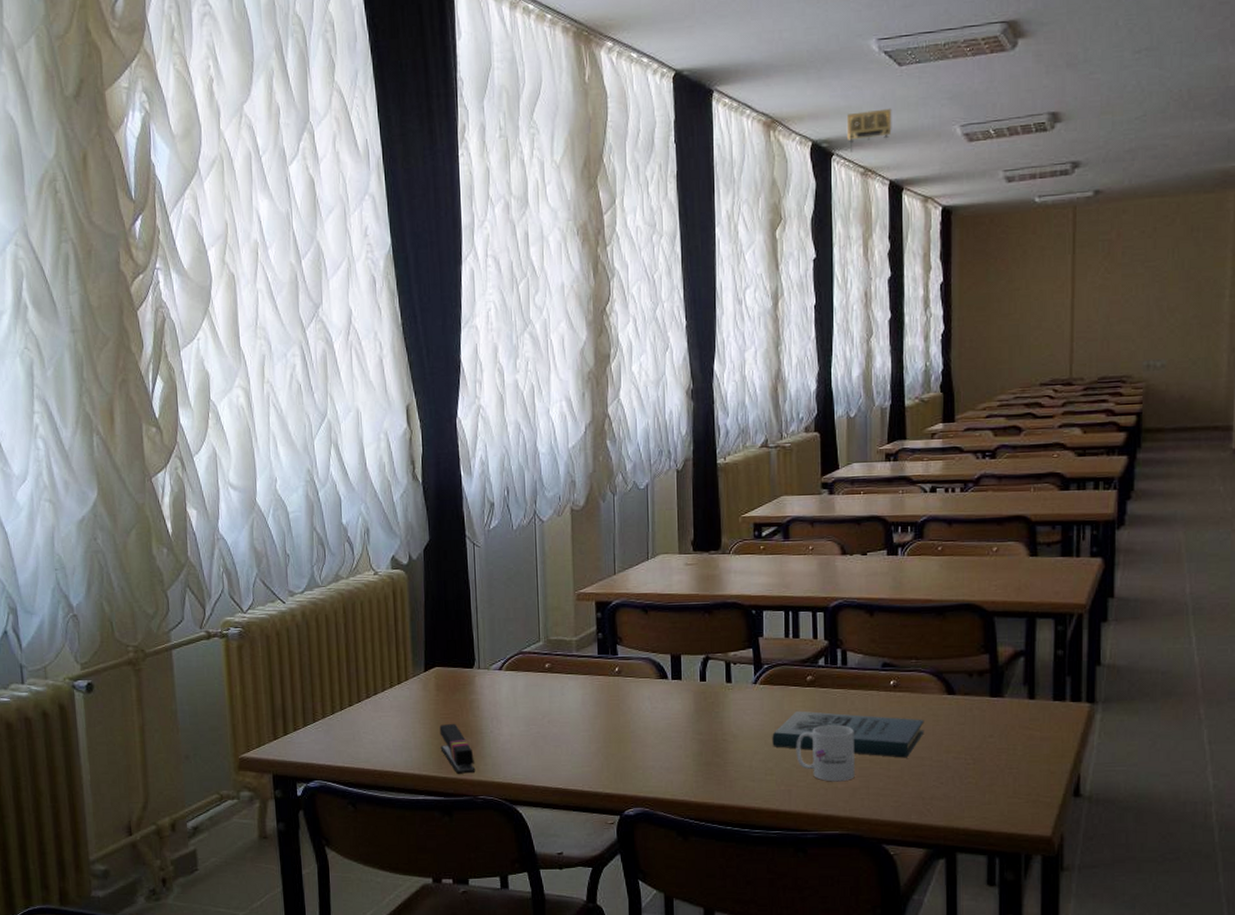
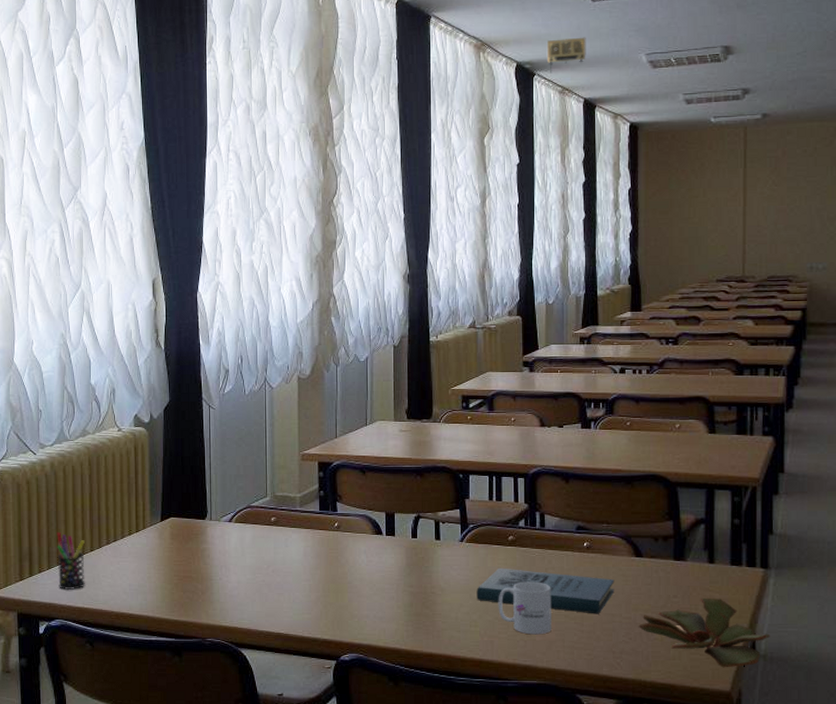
pen holder: none [311,687,345,749] -> present [57,532,85,591]
stapler: present [439,723,476,774] -> none [173,570,205,617]
succulent plant: none [950,736,1097,812] -> present [638,597,771,668]

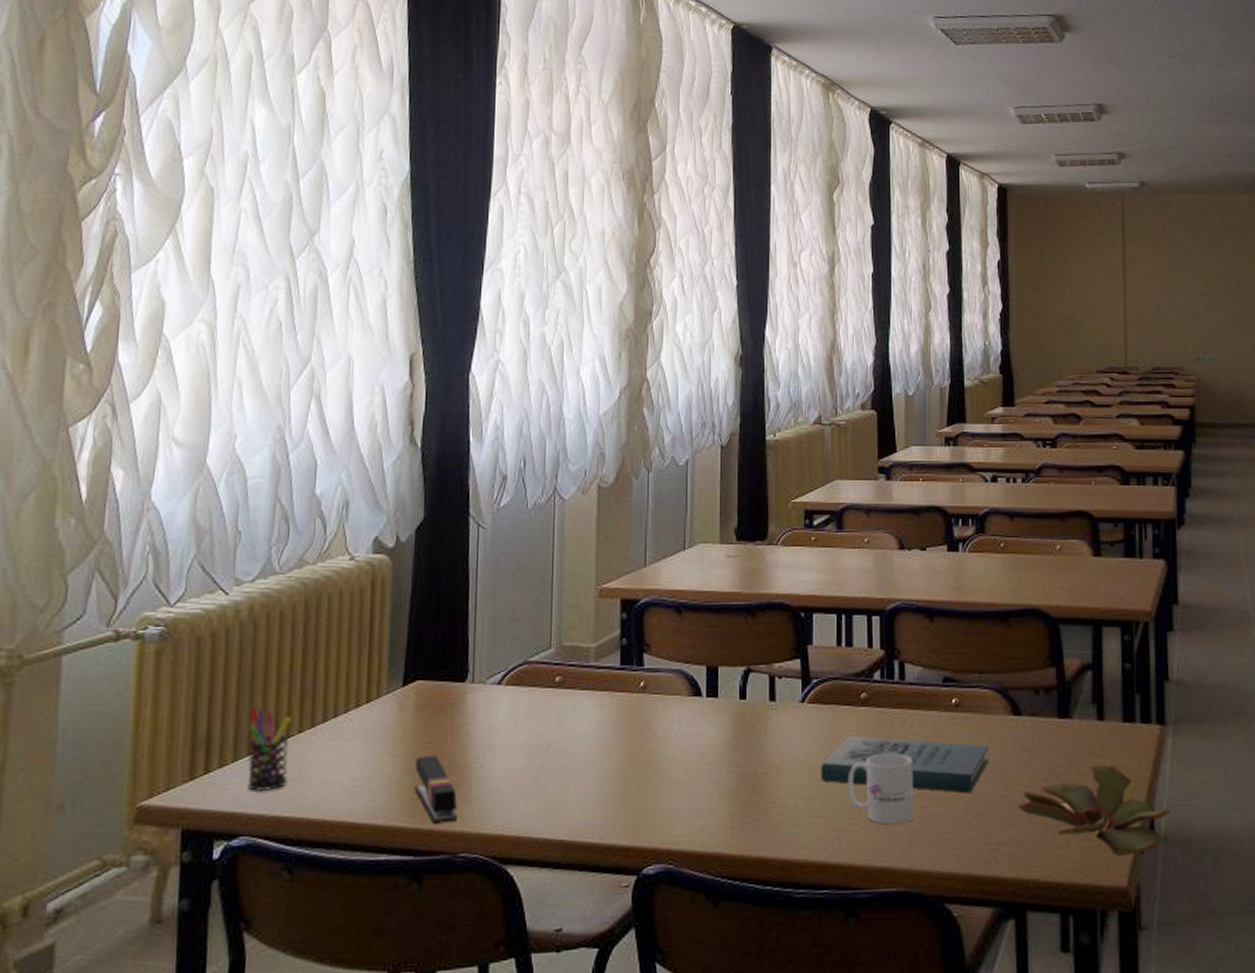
stapler: none [173,570,205,617] -> present [414,755,458,824]
projector: present [547,37,586,74] -> none [906,83,949,123]

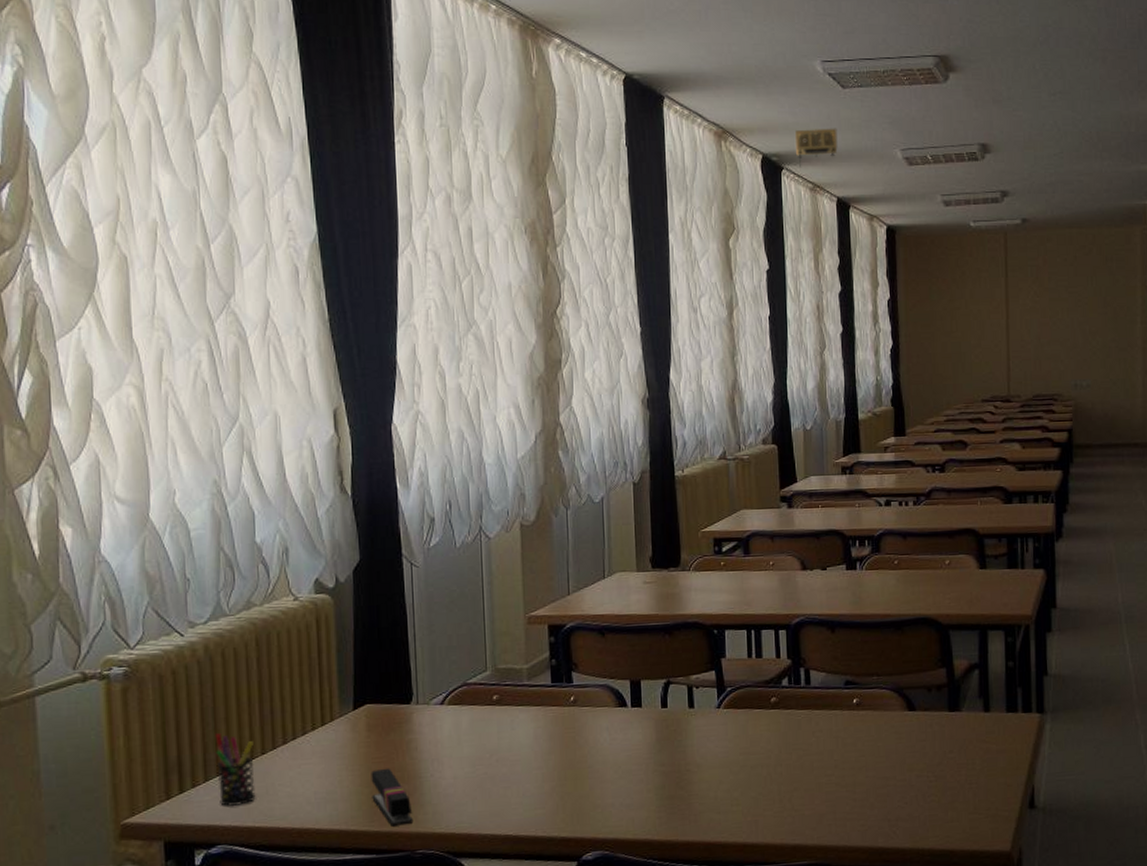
book: present [821,735,989,794] -> none [737,734,888,779]
mug: present [847,752,914,825] -> none [761,747,821,809]
projector: none [906,83,949,123] -> present [795,128,838,168]
succulent plant: present [1017,765,1171,857] -> none [913,749,1049,826]

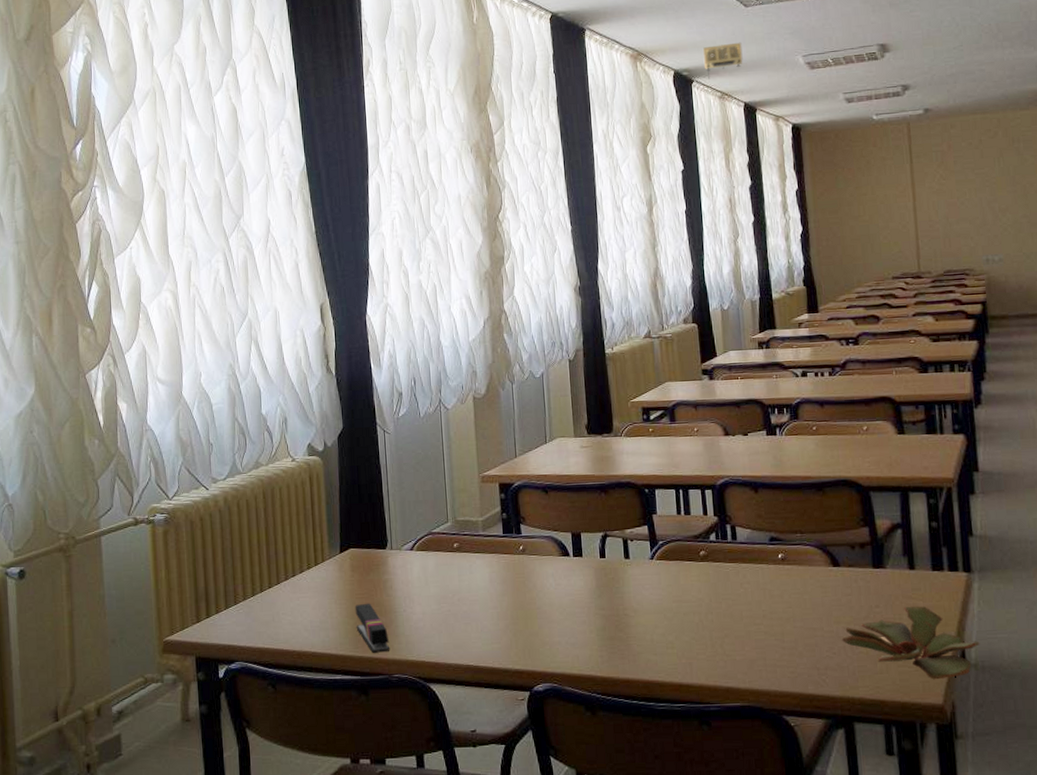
pen holder: present [215,733,256,807] -> none [233,570,265,631]
succulent plant: none [913,749,1049,826] -> present [841,606,980,680]

